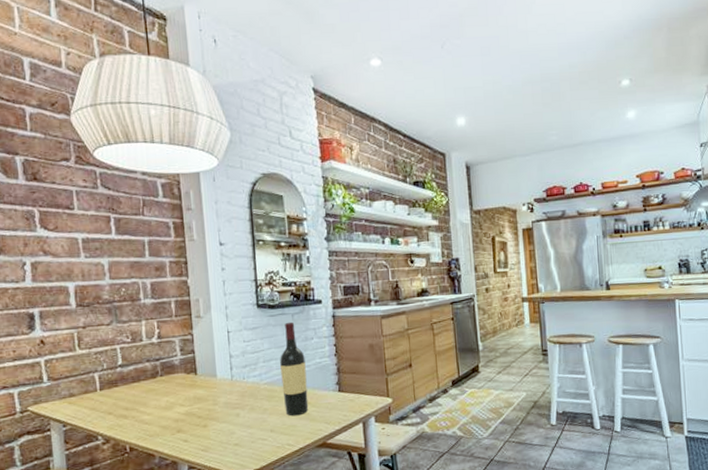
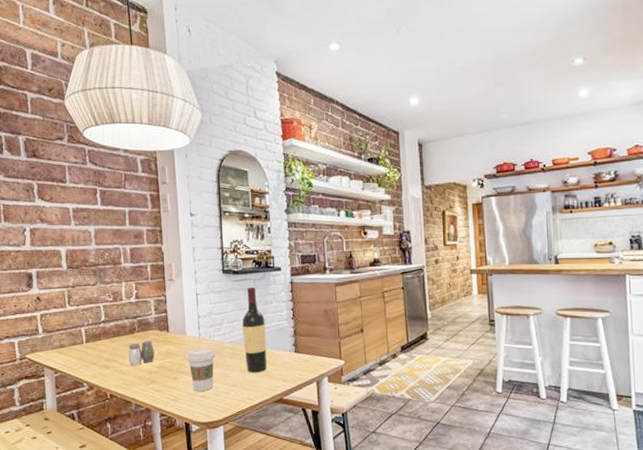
salt and pepper shaker: none [150,384,181,415] -> present [128,340,155,366]
coffee cup: none [218,391,250,439] -> present [186,348,215,391]

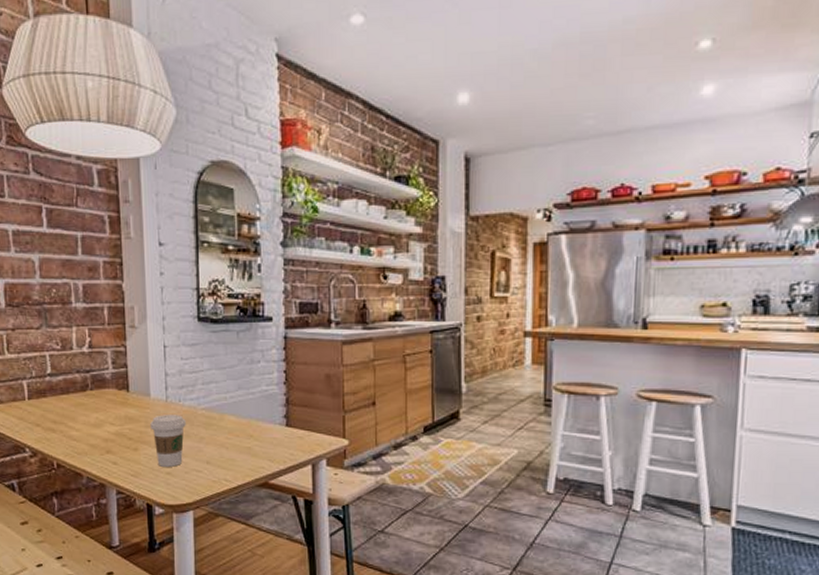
salt and pepper shaker: present [128,340,155,366] -> none [79,400,111,431]
wine bottle: present [242,286,268,373] -> none [221,340,251,449]

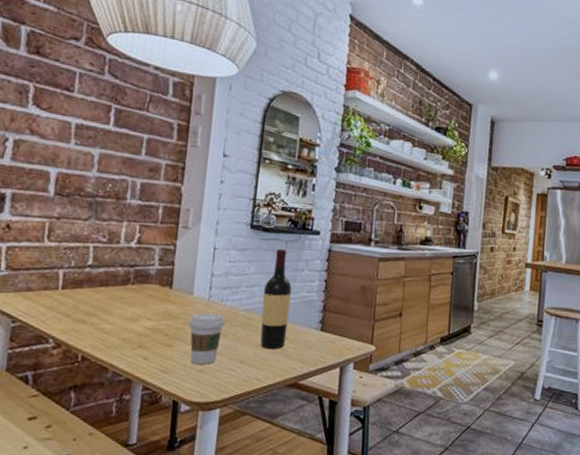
wine bottle: none [221,340,251,449] -> present [260,248,292,350]

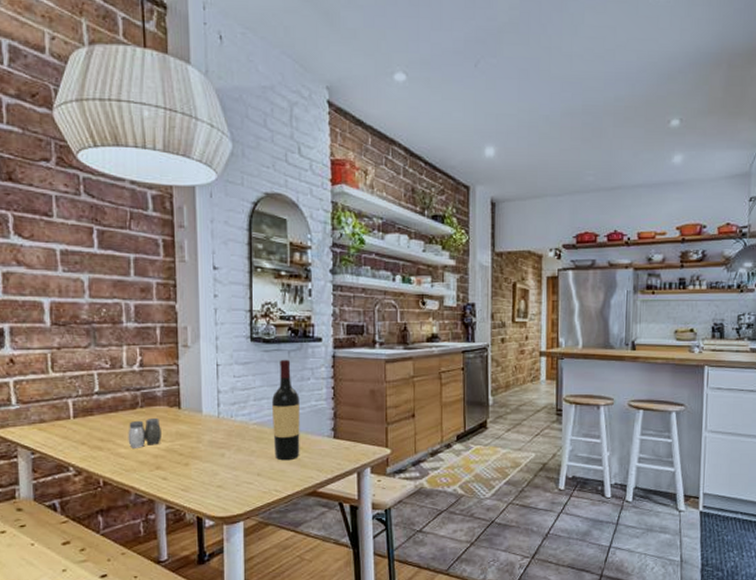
salt and pepper shaker: none [114,295,150,325] -> present [128,417,161,448]
coffee cup: present [188,313,226,365] -> none [202,430,237,480]

